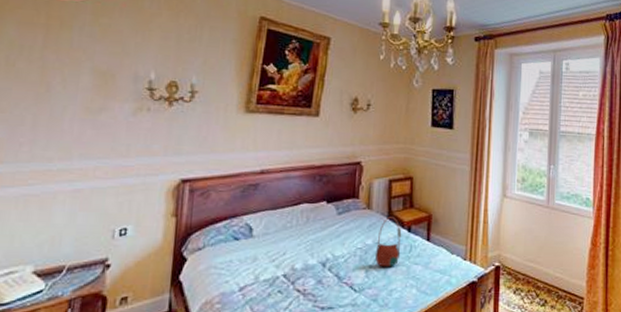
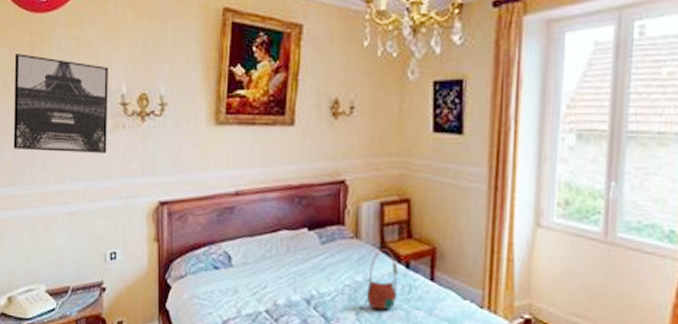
wall art: none [10,33,137,133] -> present [13,54,108,153]

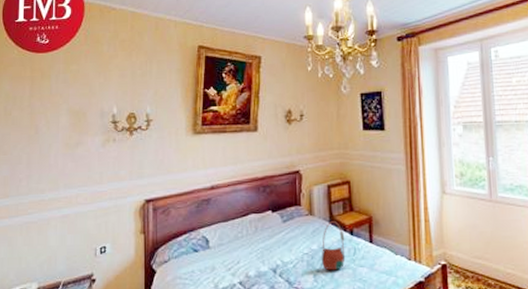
wall art: present [13,54,108,153] -> none [11,86,101,166]

